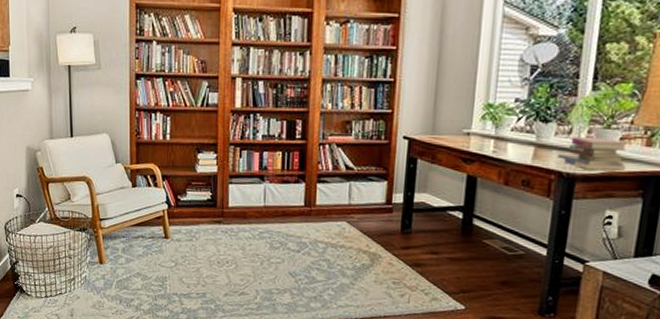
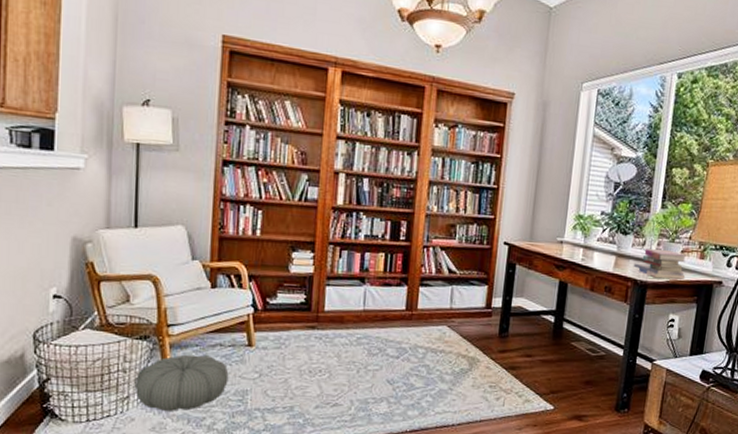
pouf: none [79,244,150,292] -> present [135,354,229,411]

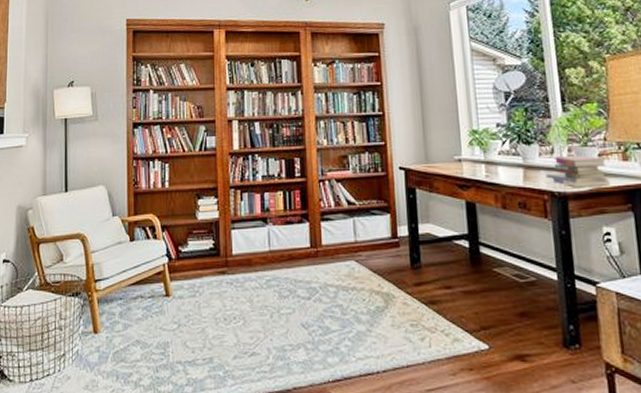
pouf: present [135,354,229,411] -> none [70,308,150,368]

